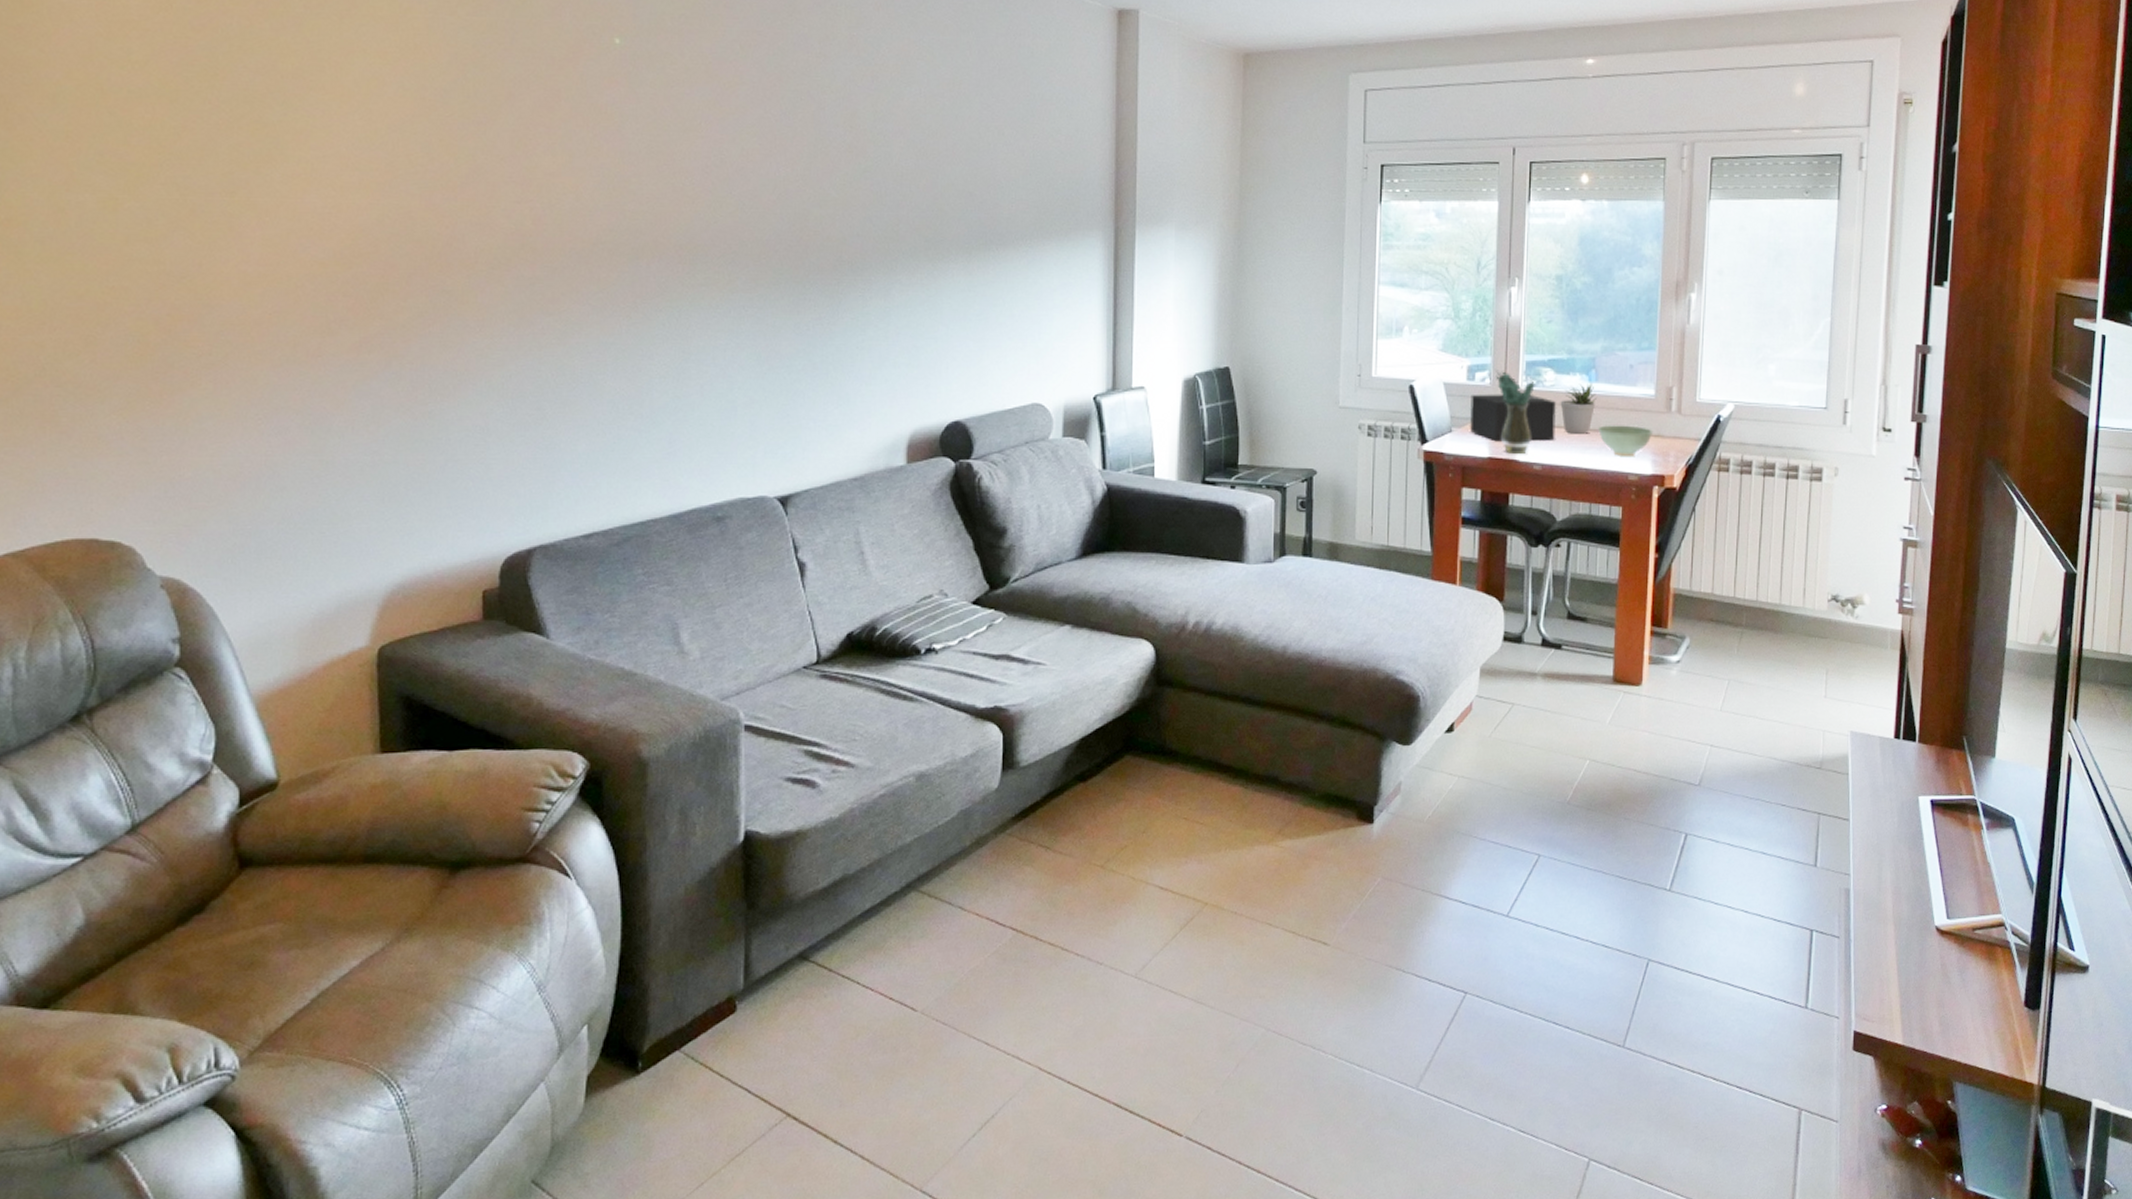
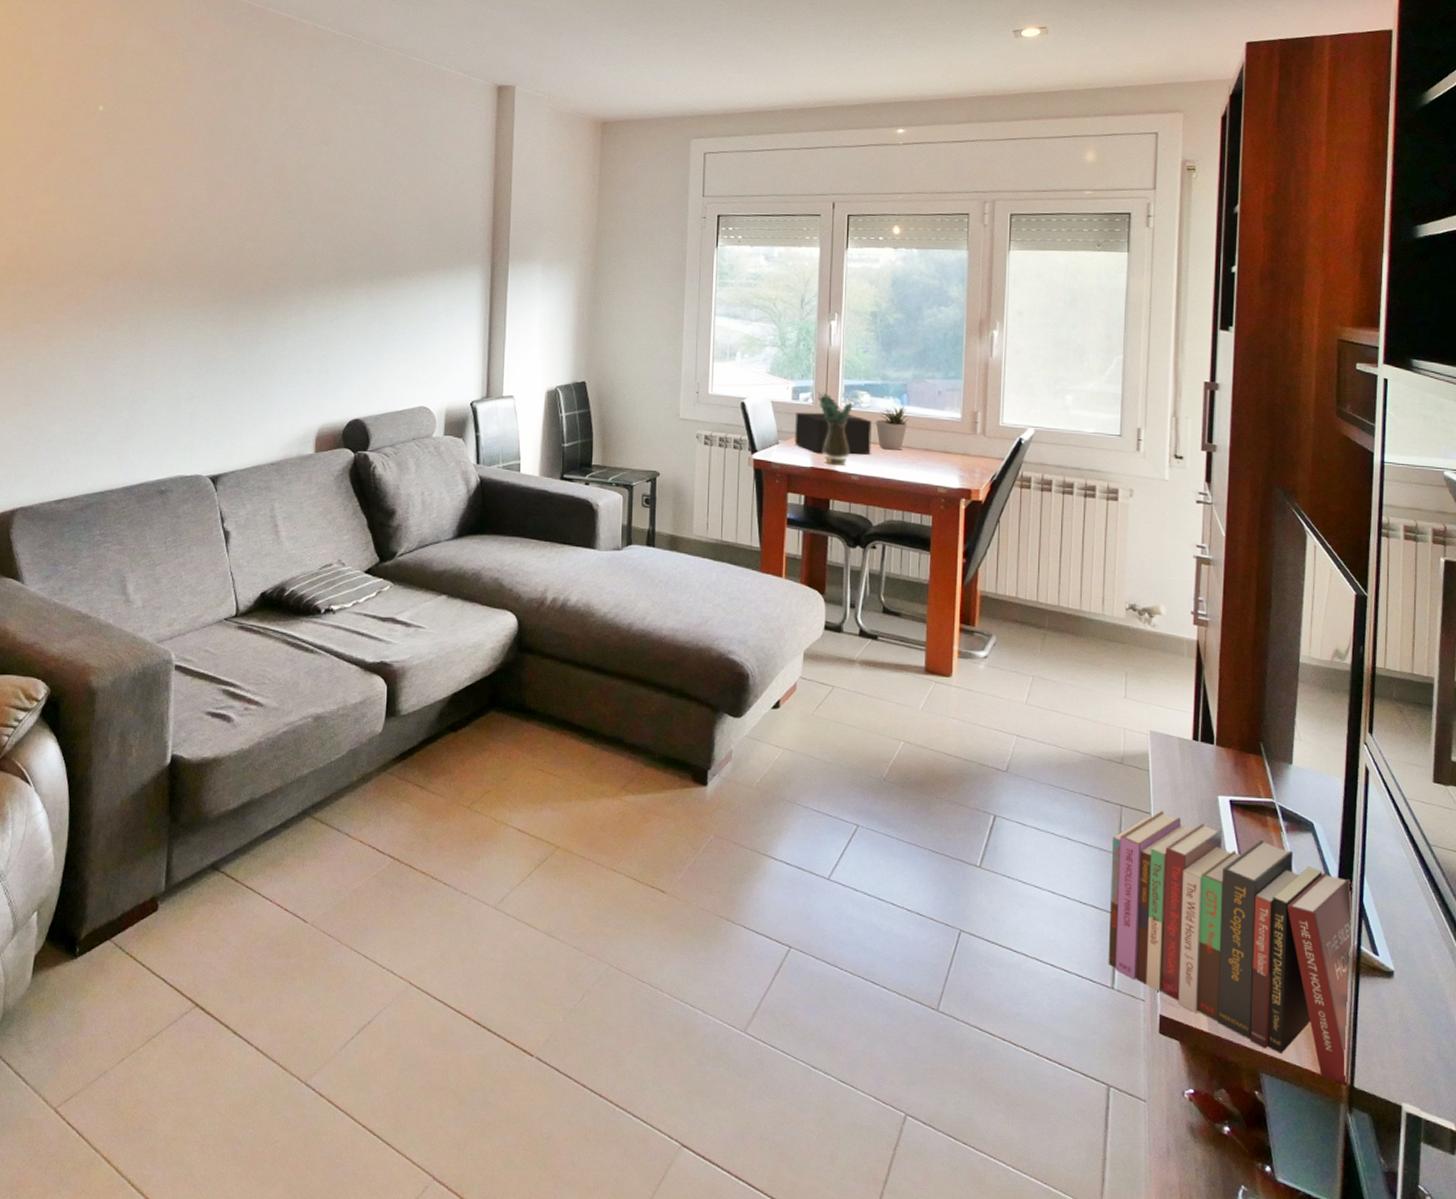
bowl: present [1597,425,1654,457] -> none [909,443,961,472]
books: none [1802,816,2052,1089] -> present [1108,811,1353,1088]

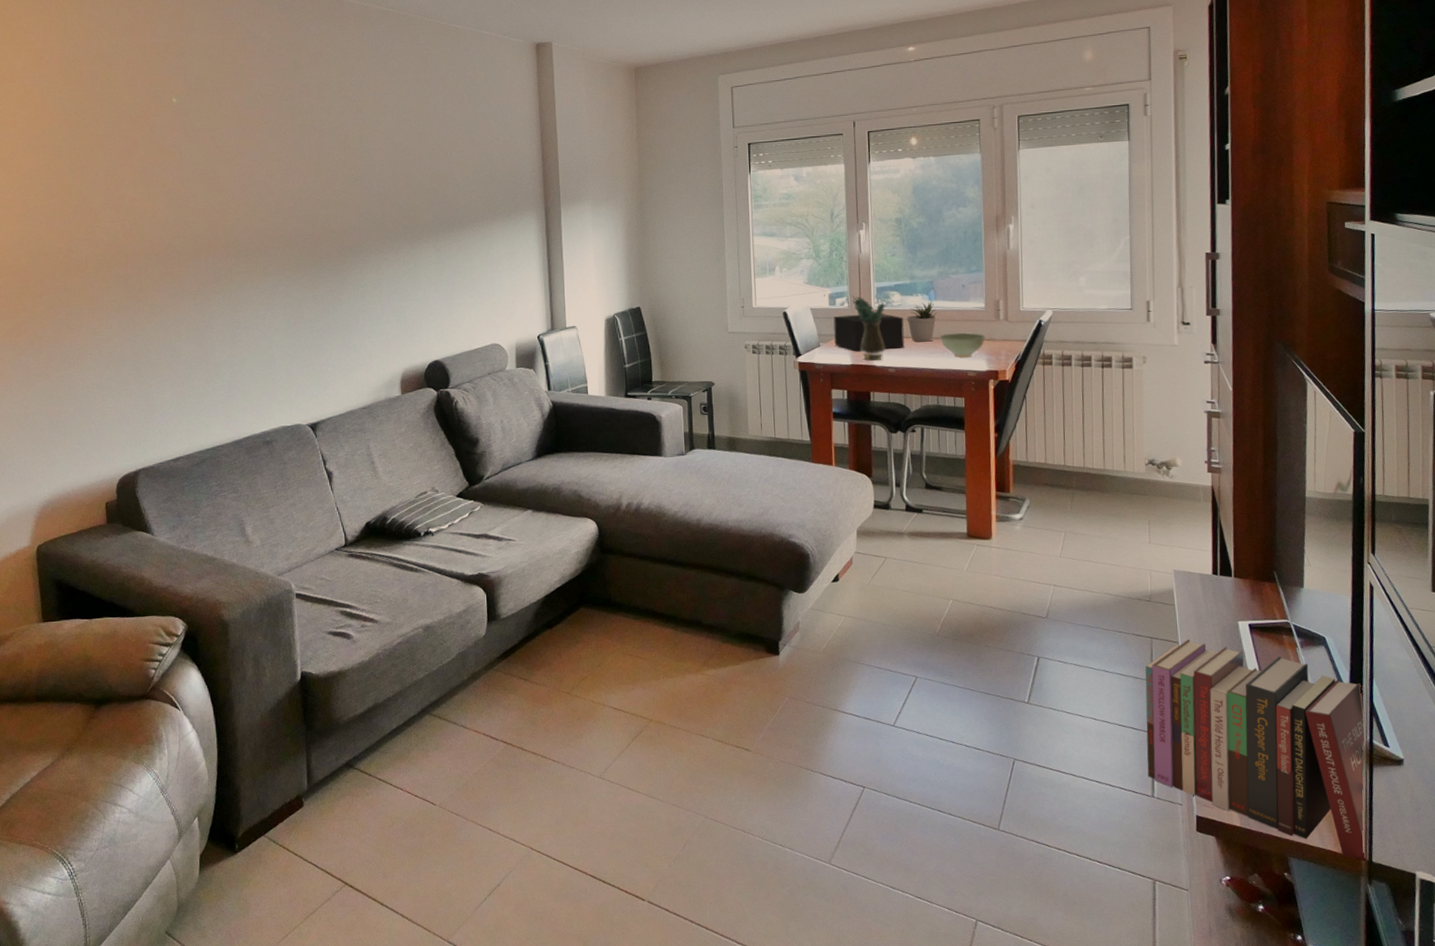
bowl: none [909,443,961,472] -> present [939,332,986,358]

